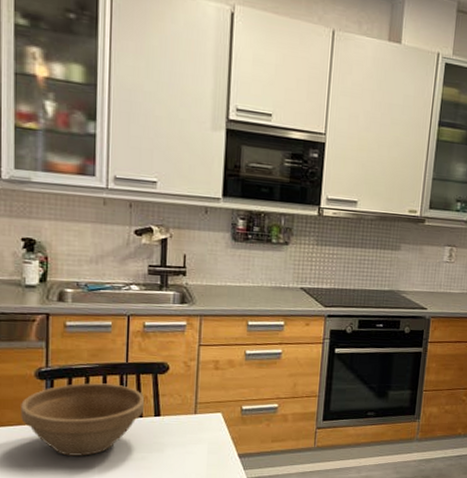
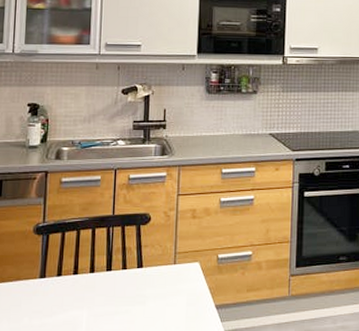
flower pot: present [21,383,145,456] -> none [19,236,129,311]

